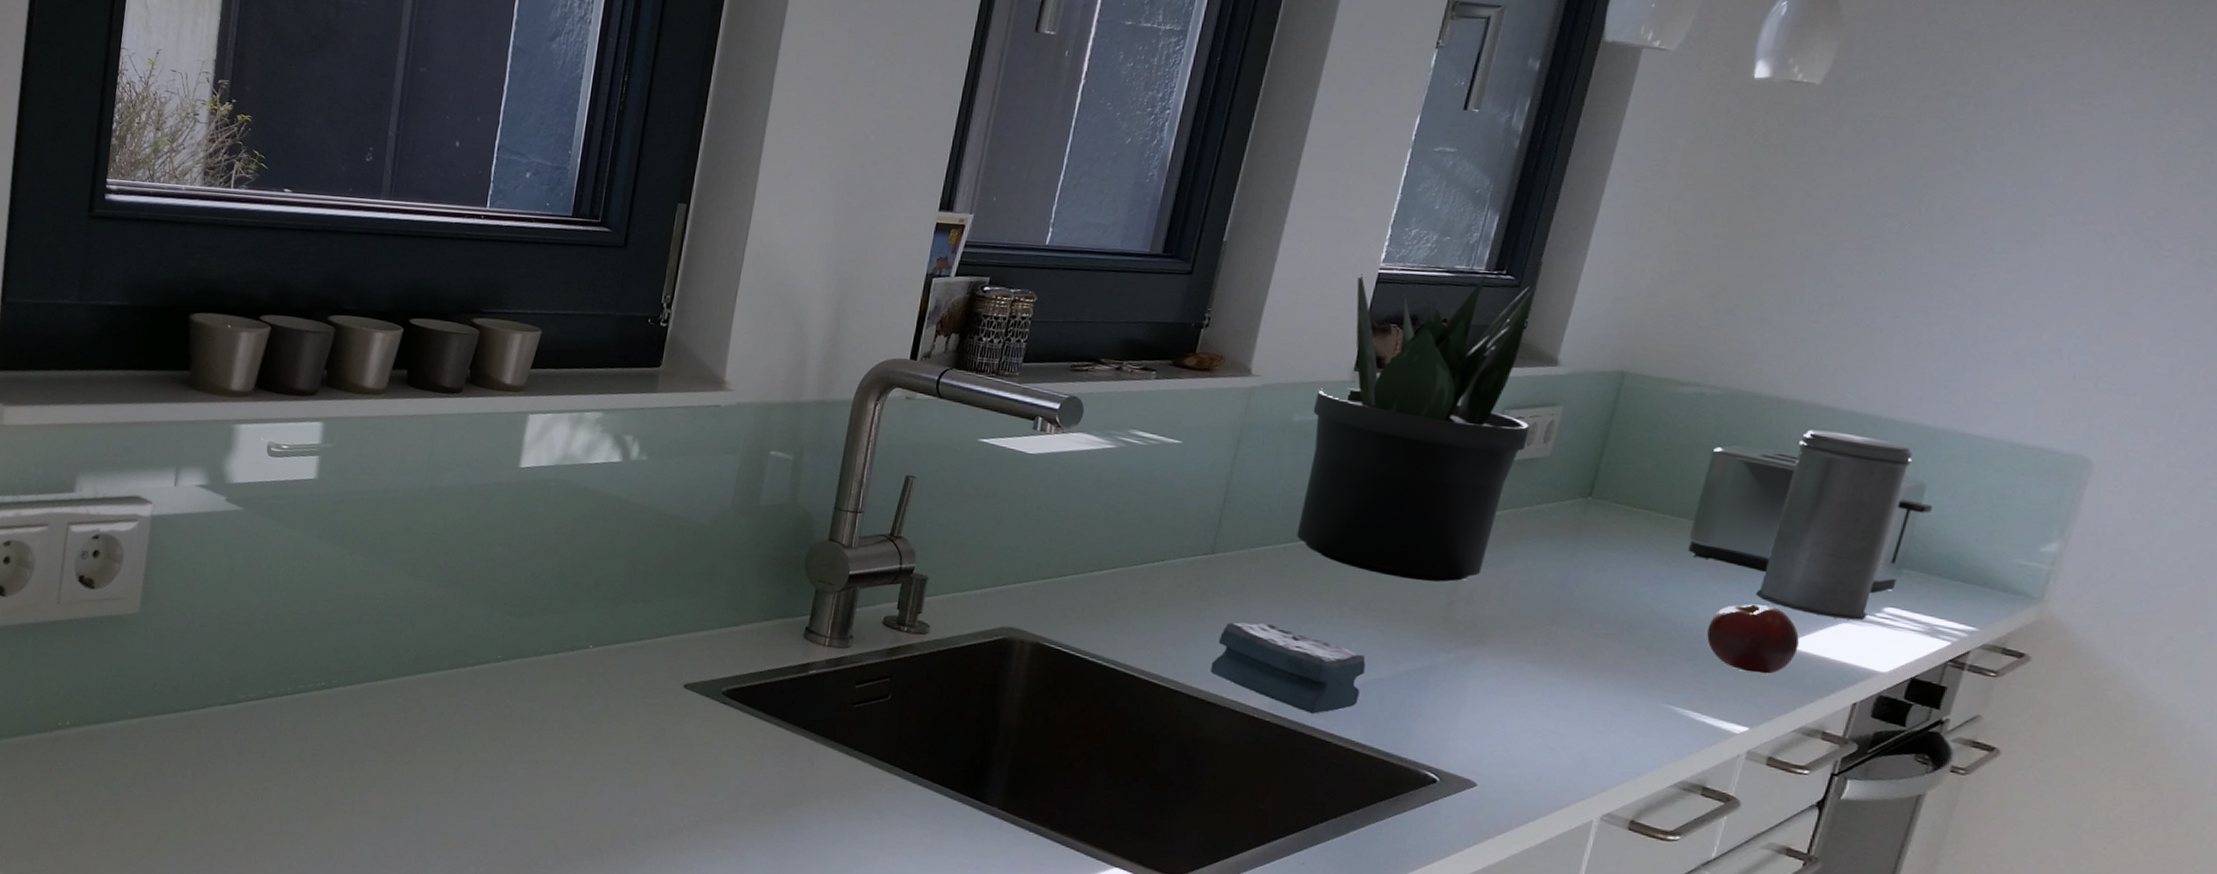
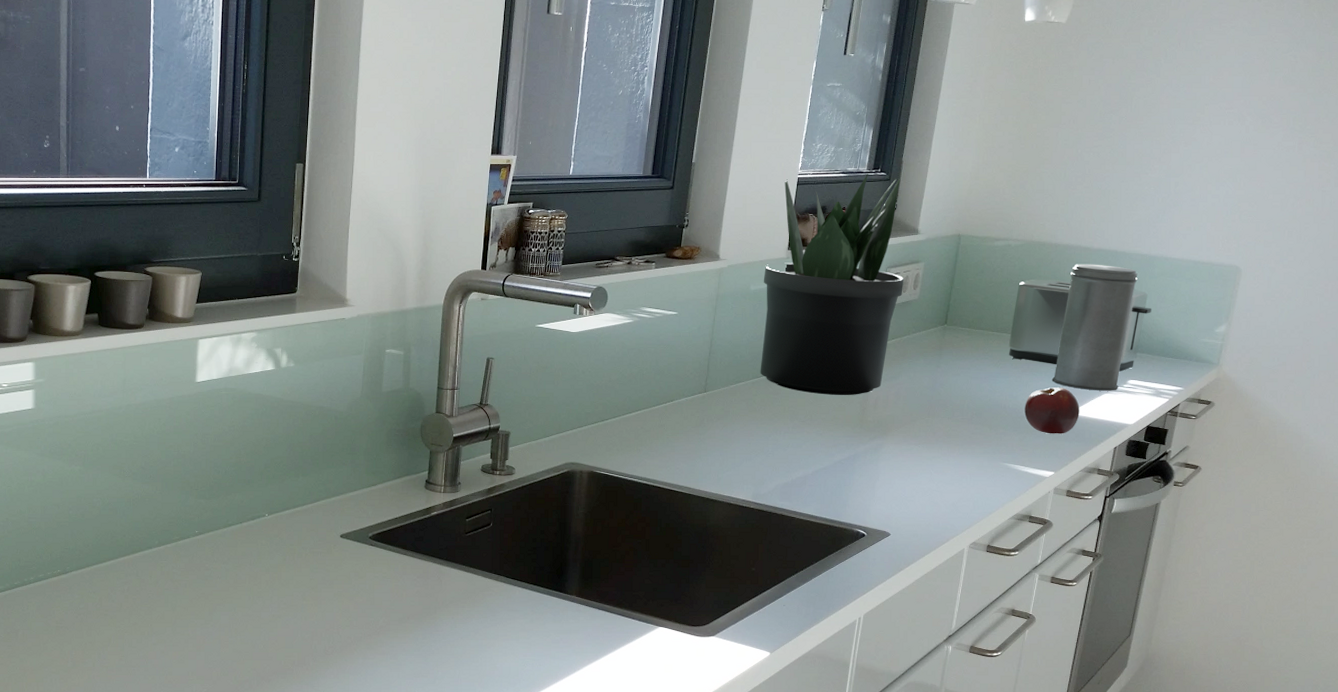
sponge: present [1210,622,1366,714] -> none [711,438,813,499]

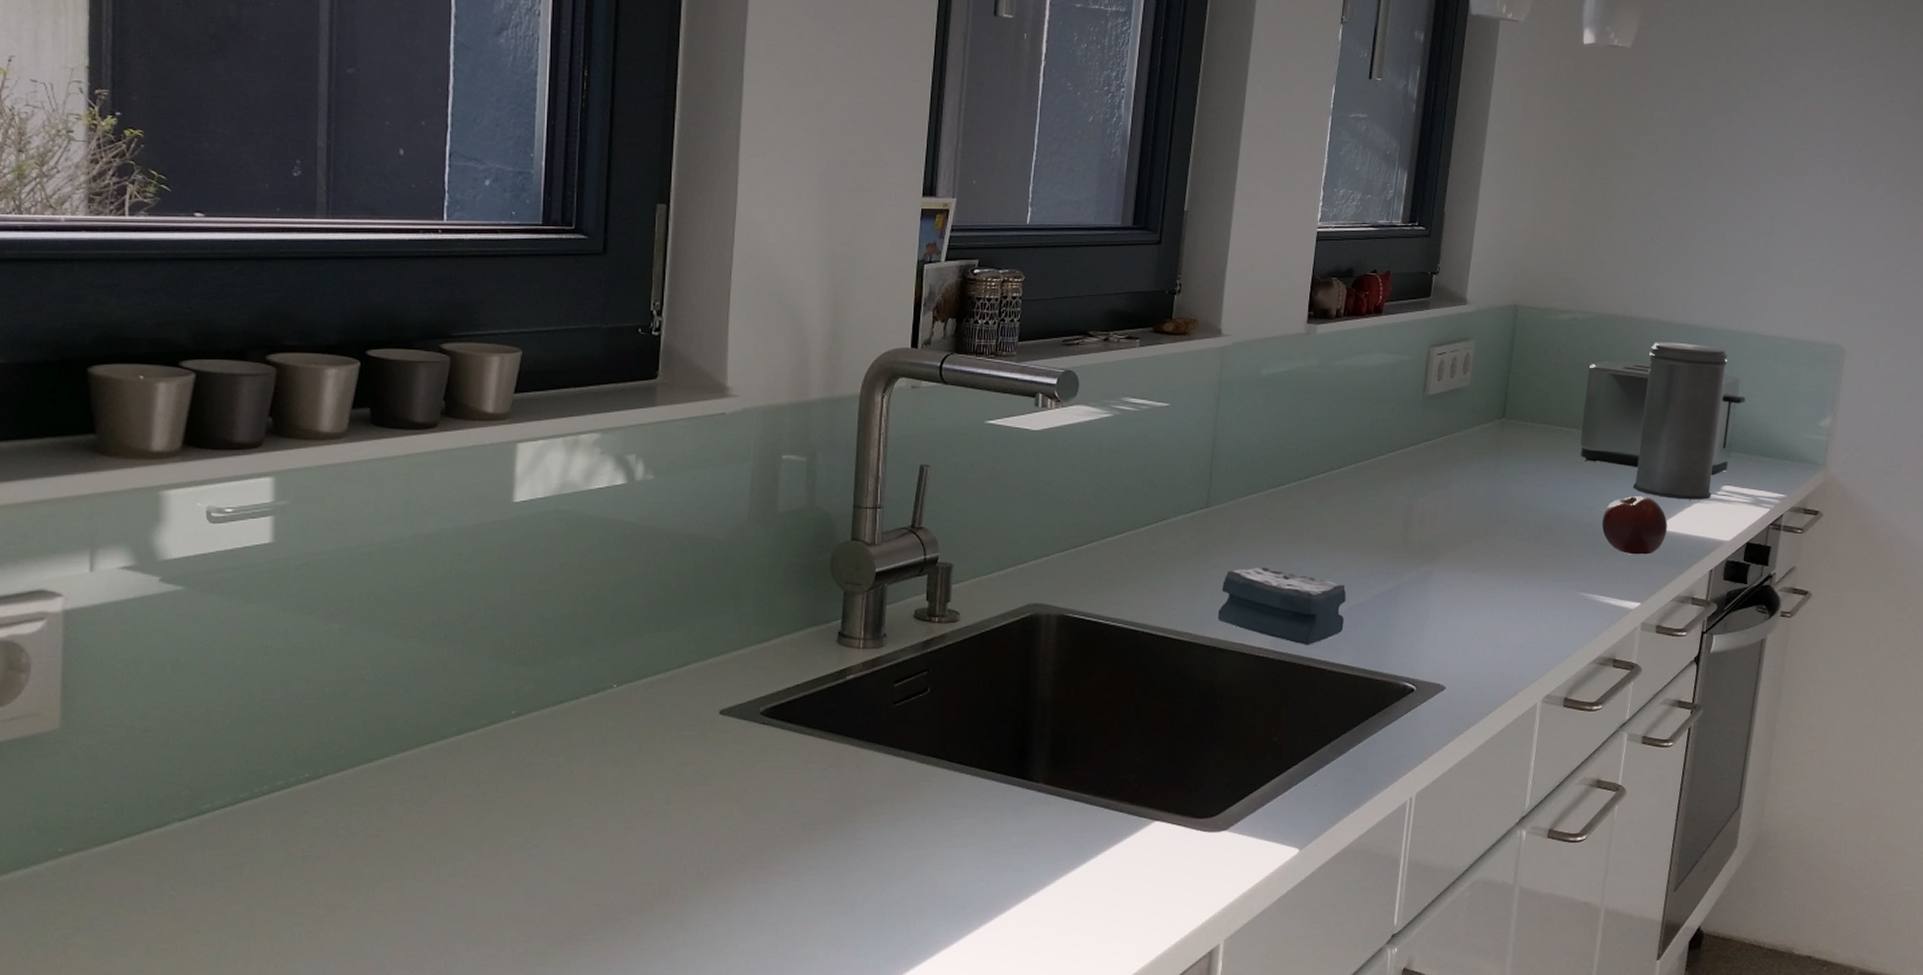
sponge: none [711,438,813,499] -> present [1217,566,1346,645]
planter: present [760,174,904,395] -> none [1276,228,1452,509]

